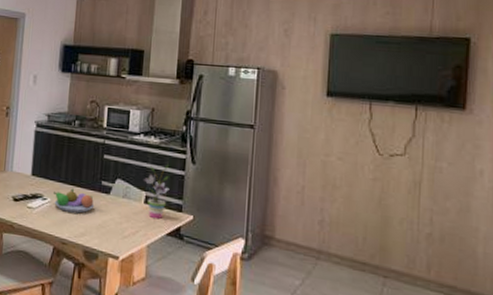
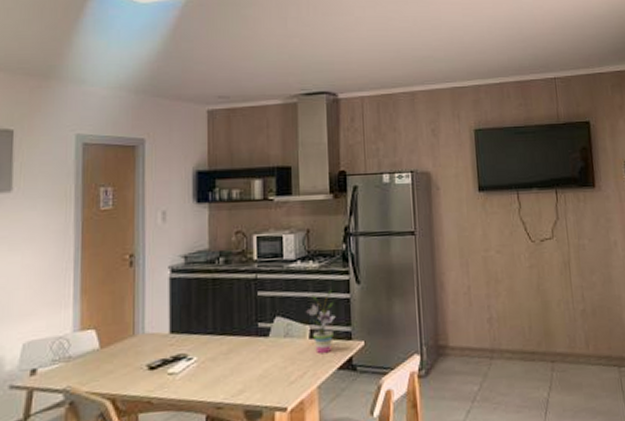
fruit bowl: present [54,188,95,214] -> none [201,339,252,369]

